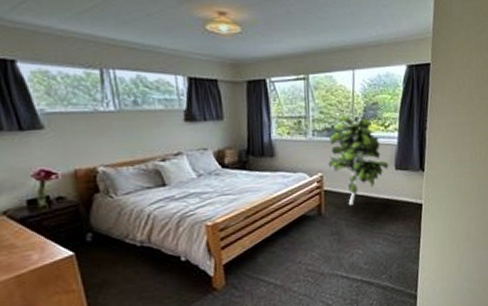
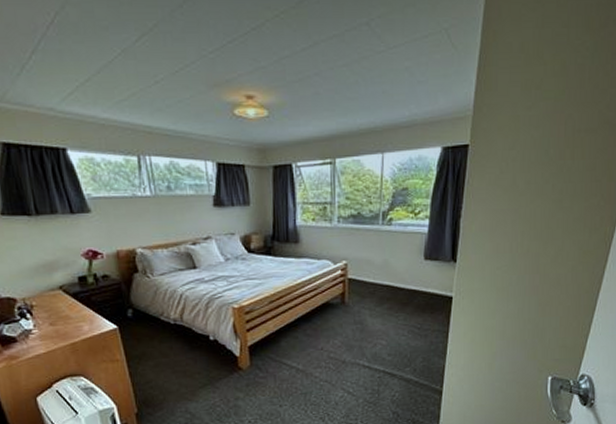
indoor plant: present [328,114,389,206] -> none [353,200,418,296]

